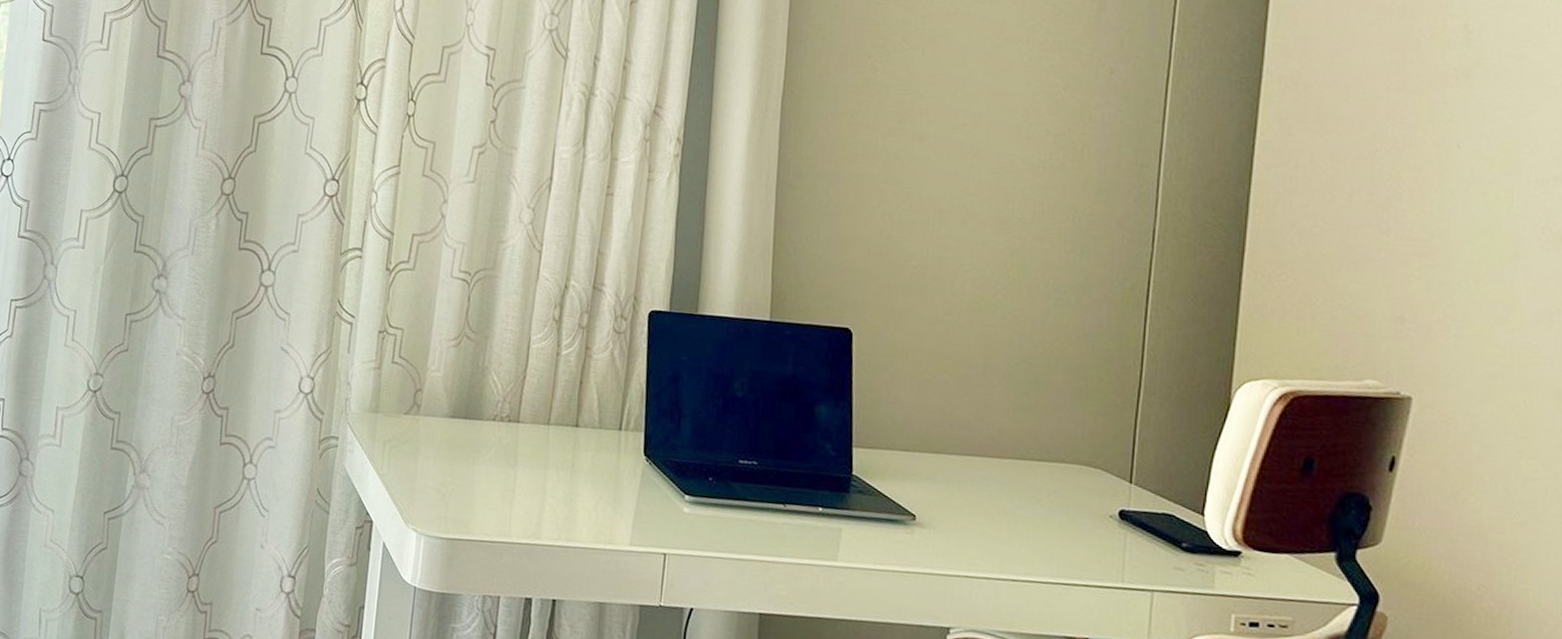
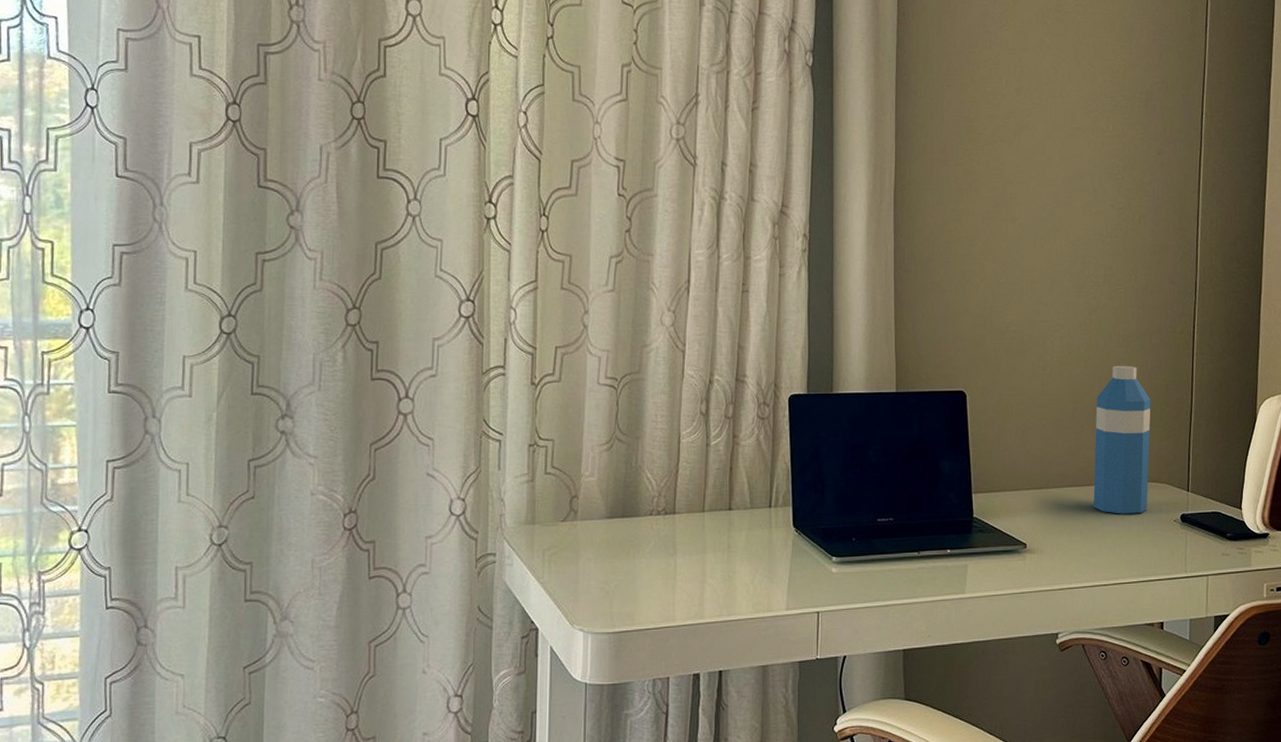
water bottle: none [1003,319,1087,501] -> present [1093,365,1151,514]

